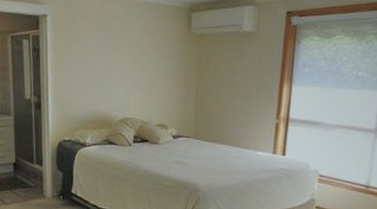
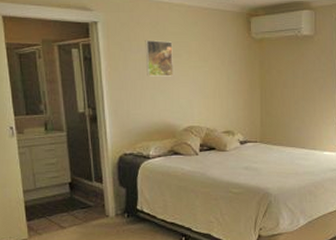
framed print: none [88,33,114,69] -> present [145,40,173,77]

